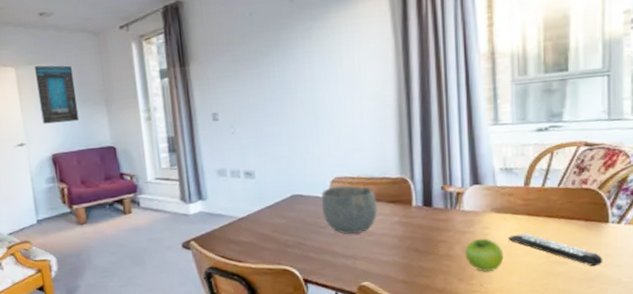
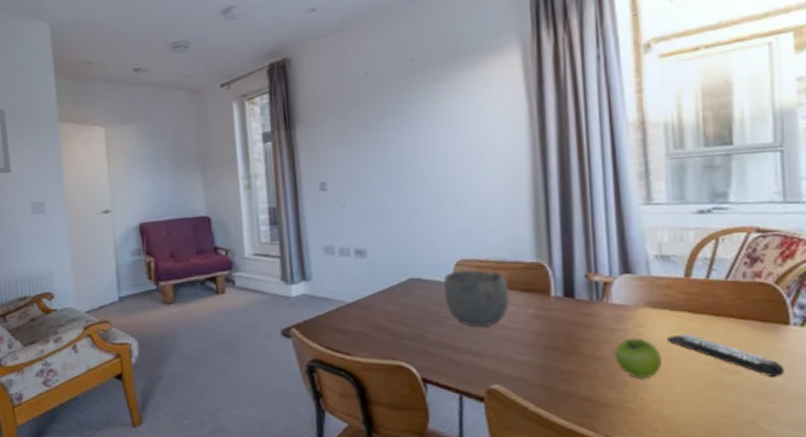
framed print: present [35,65,80,124] -> none [126,125,172,190]

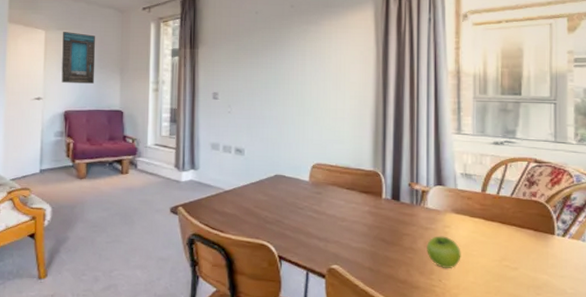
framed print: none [126,125,172,190] -> present [61,32,95,84]
bowl: present [443,269,511,328] -> none [301,171,352,218]
remote control: present [667,334,785,378] -> none [466,236,550,275]

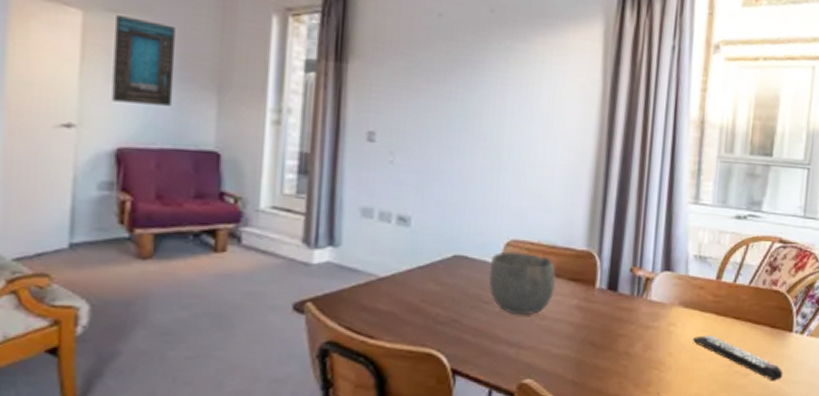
bowl: none [301,171,352,218] -> present [488,251,557,316]
fruit: present [427,236,461,268] -> none [645,336,686,377]
remote control: none [466,236,550,275] -> present [693,335,783,381]

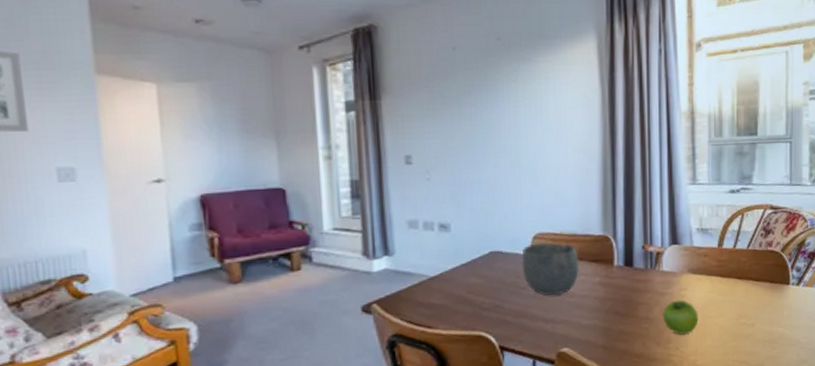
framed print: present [111,15,175,106] -> none [184,84,240,157]
fruit: none [645,336,686,377] -> present [663,300,699,335]
remote control: present [693,335,783,381] -> none [703,295,785,328]

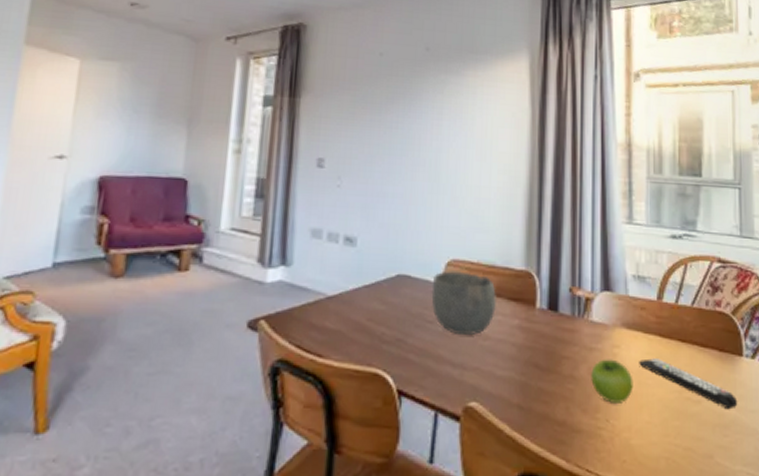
remote control: none [703,295,785,328] -> present [639,358,738,410]

